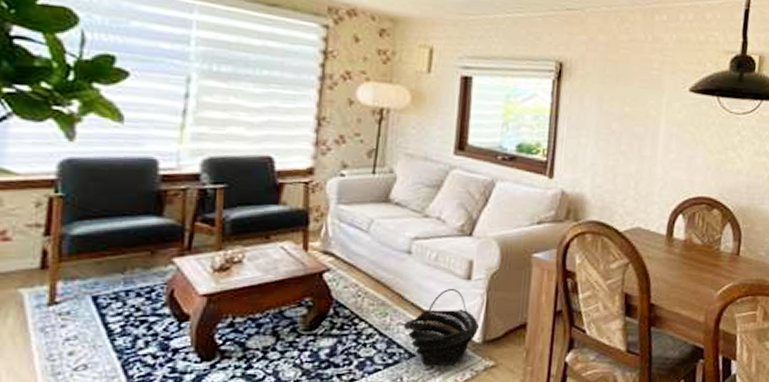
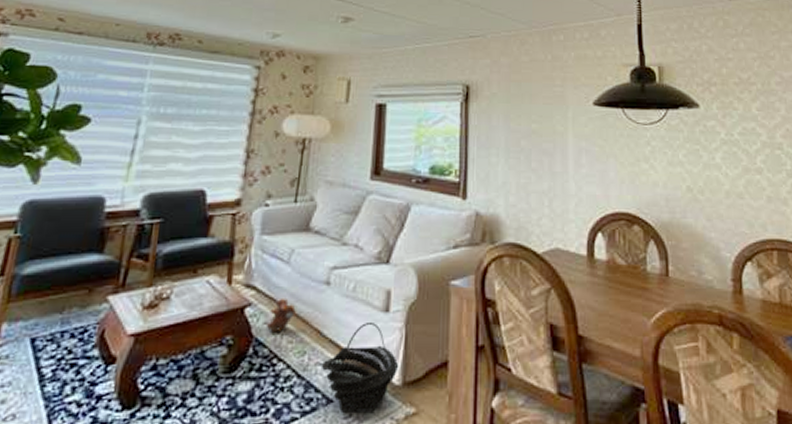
plush toy: none [346,264,377,296] -> present [266,298,296,333]

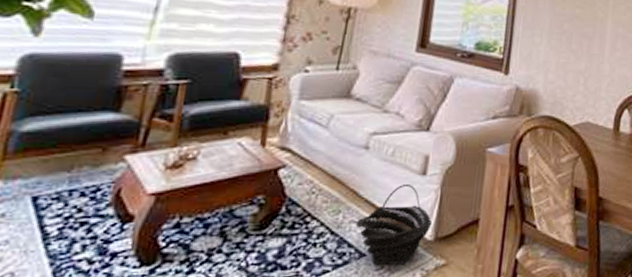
plush toy: present [266,298,296,333] -> none [300,160,333,193]

